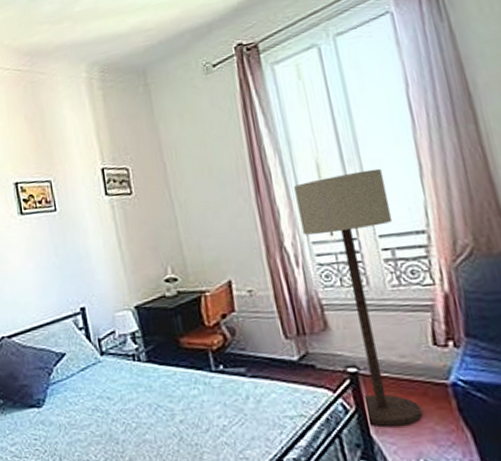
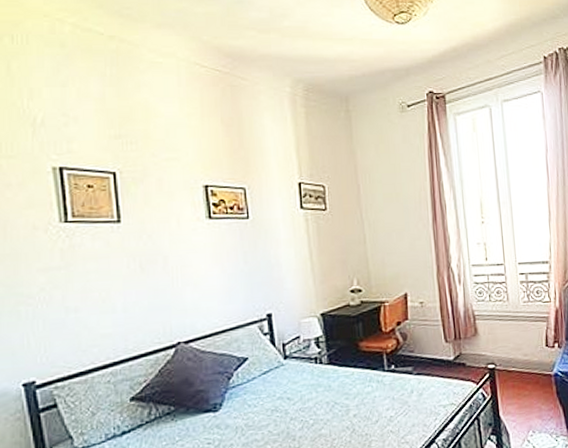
floor lamp: present [294,168,423,426] -> none [463,211,535,409]

